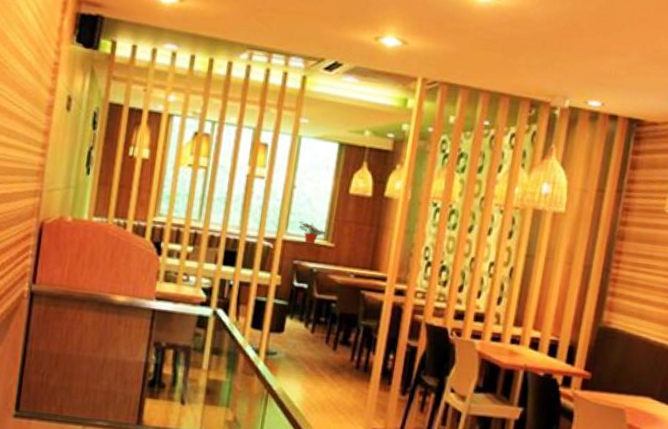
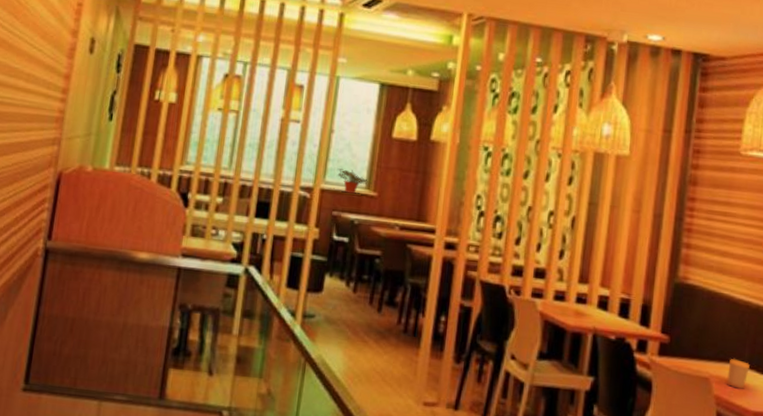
cup: none [638,392,660,419] -> present [726,358,750,389]

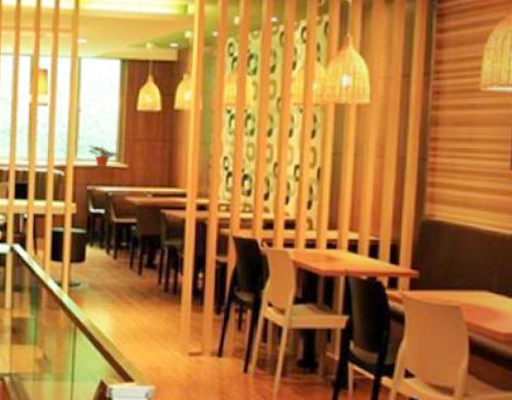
cup: present [726,358,750,389] -> none [476,286,499,314]

